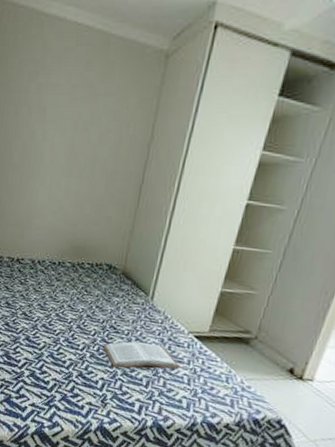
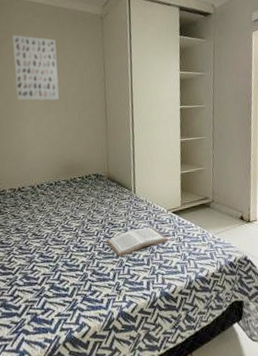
wall art: none [36,68,97,163] -> present [12,35,59,101]

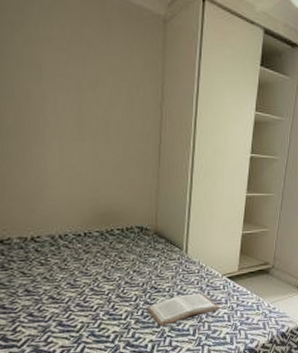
wall art: present [12,35,59,101] -> none [31,18,99,125]

